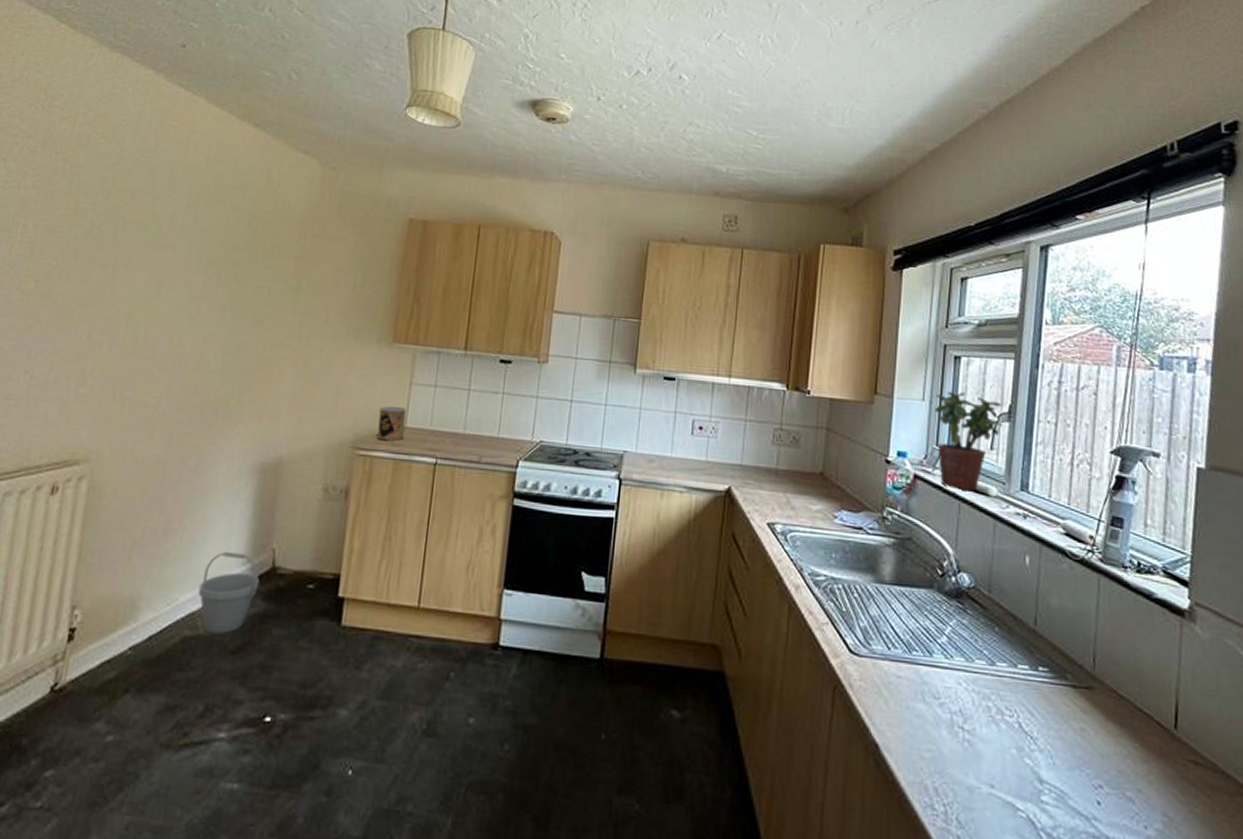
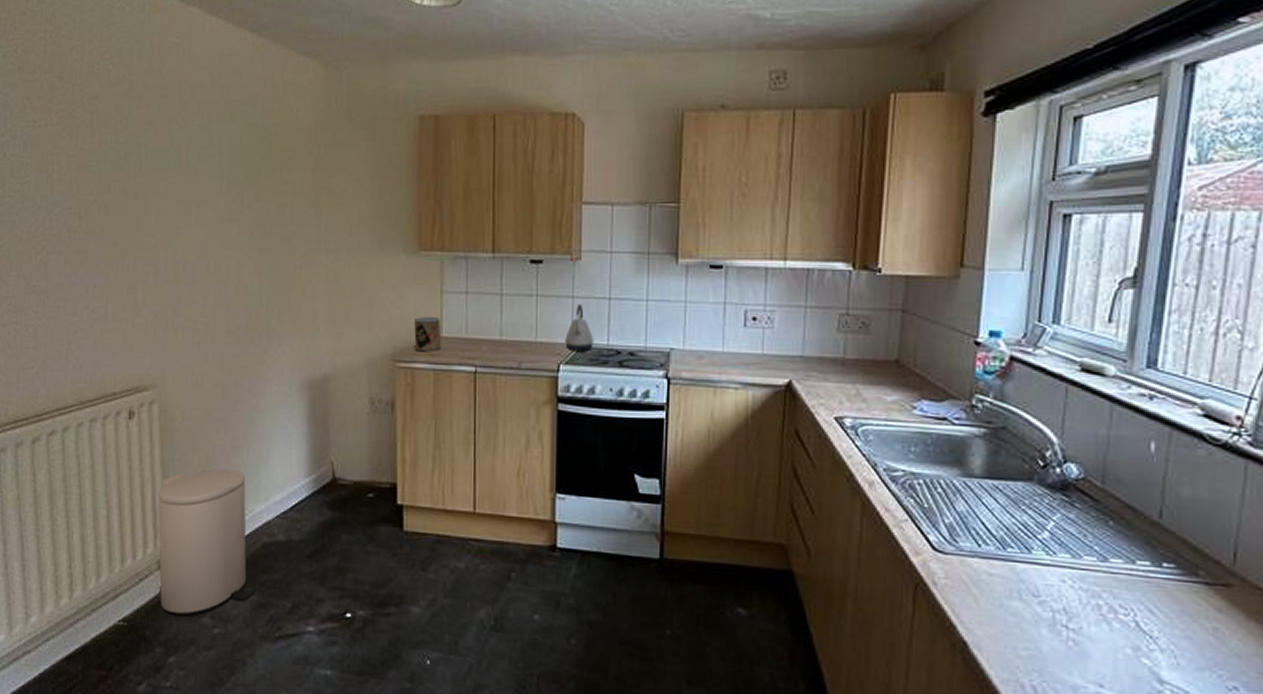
pedal bin: none [47,552,175,722] -> present [157,468,256,617]
bucket: present [197,551,260,634] -> none [270,464,324,541]
kettle: none [526,404,554,450] -> present [565,304,595,352]
potted plant: present [935,391,1003,492] -> none [1037,256,1126,372]

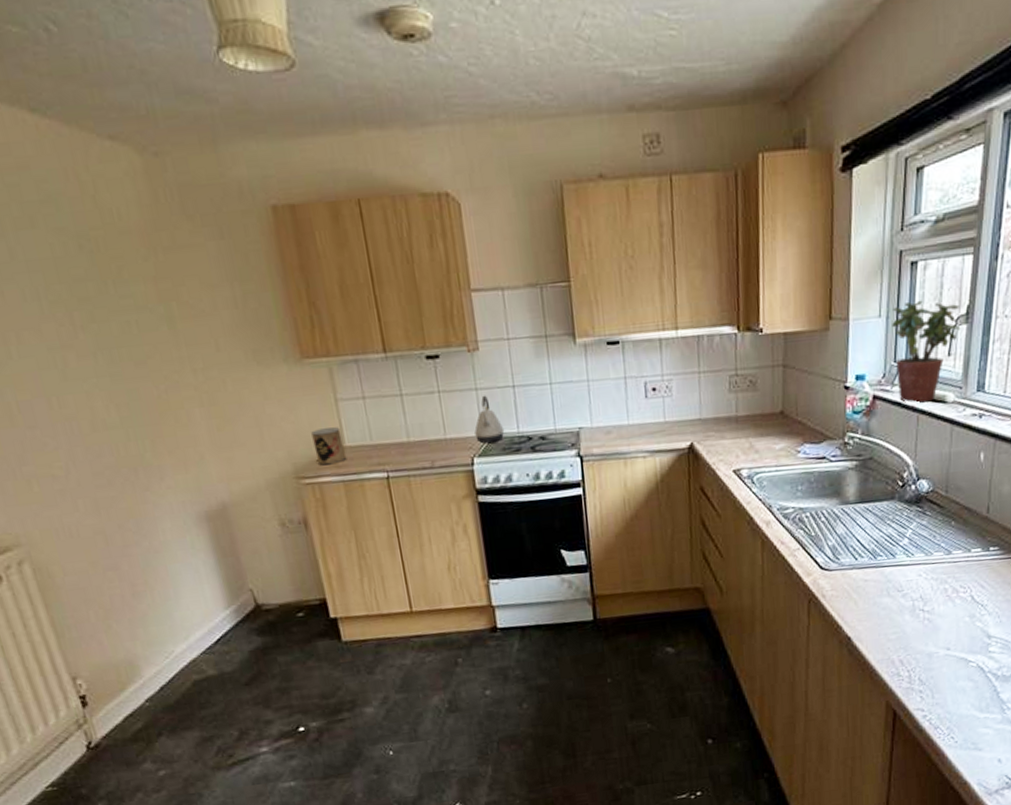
pedal bin: present [157,468,256,617] -> none [55,615,197,770]
potted plant: none [1037,256,1126,372] -> present [892,300,961,403]

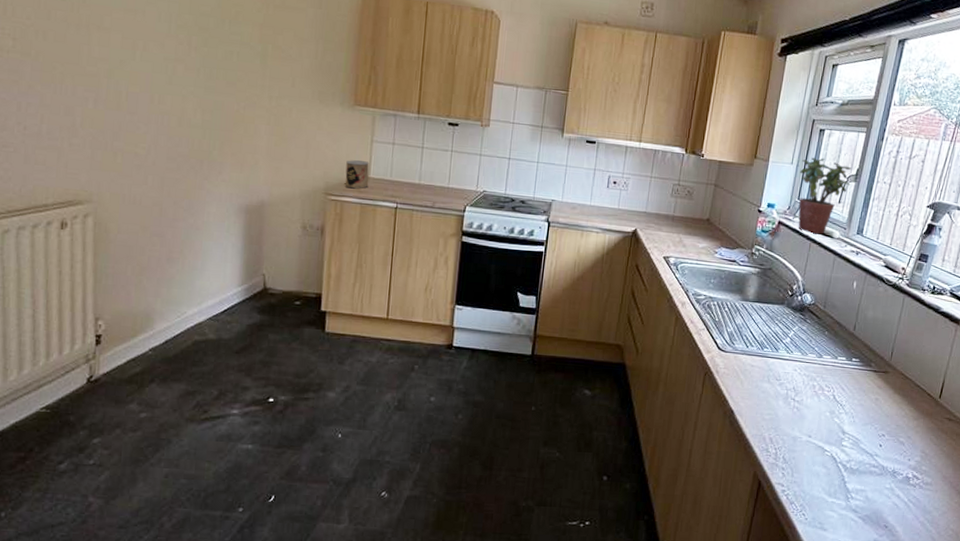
kettle: present [474,395,505,444] -> none [471,160,495,198]

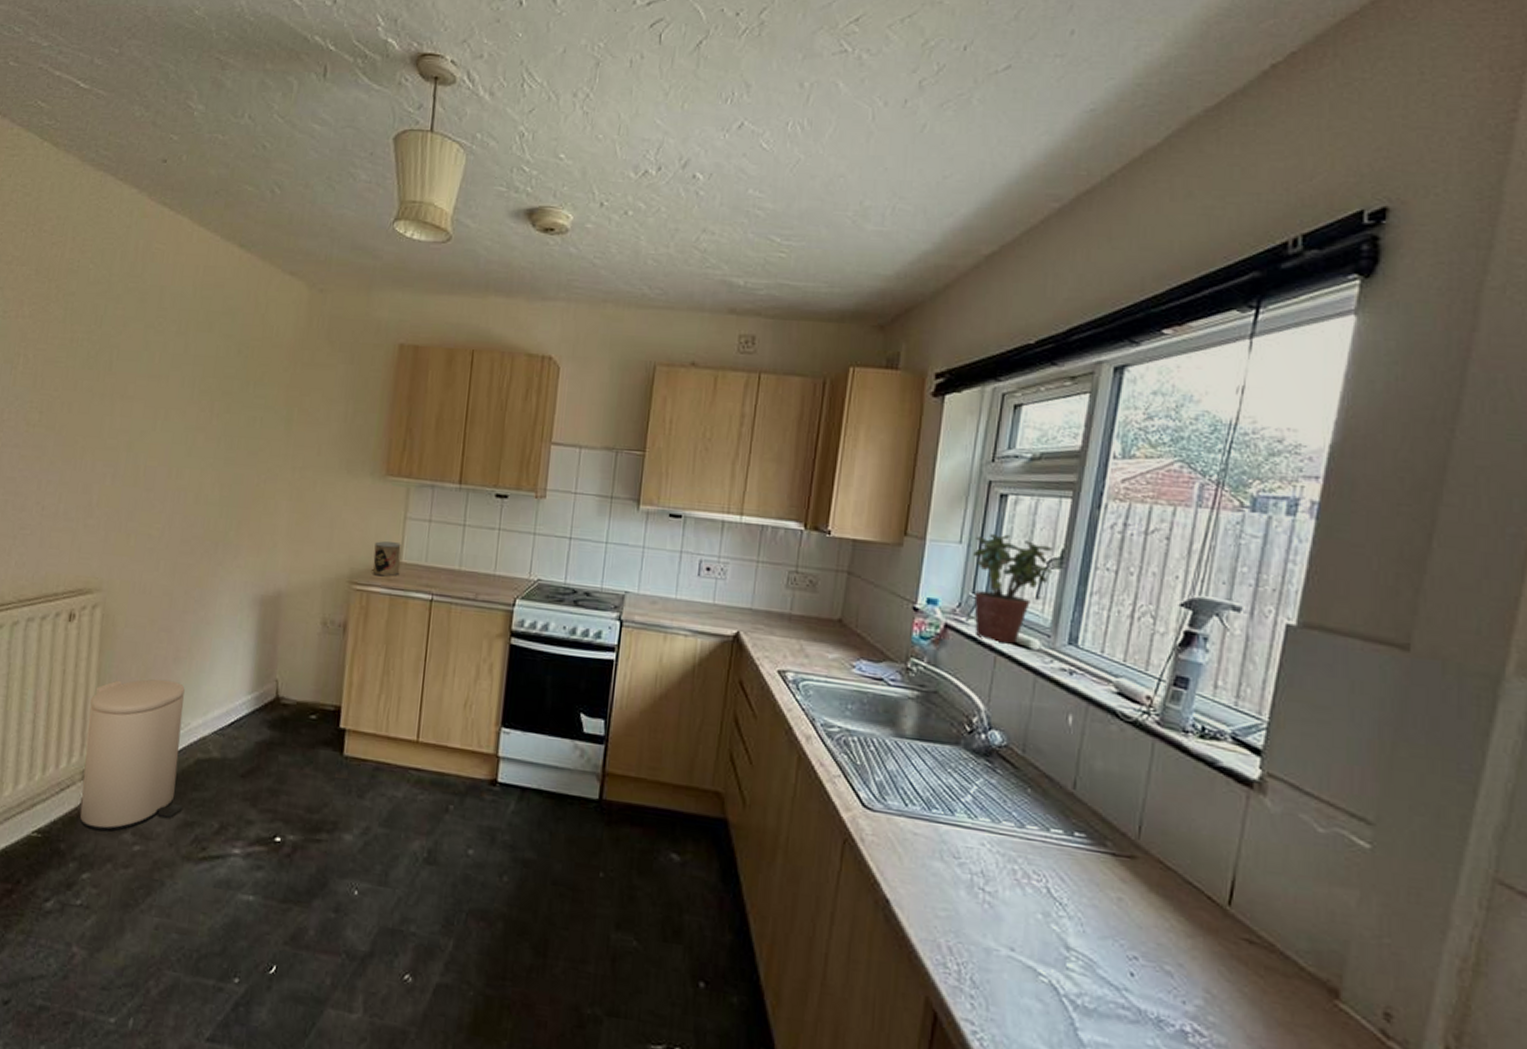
pedal bin: none [86,276,185,404] -> present [79,679,185,832]

